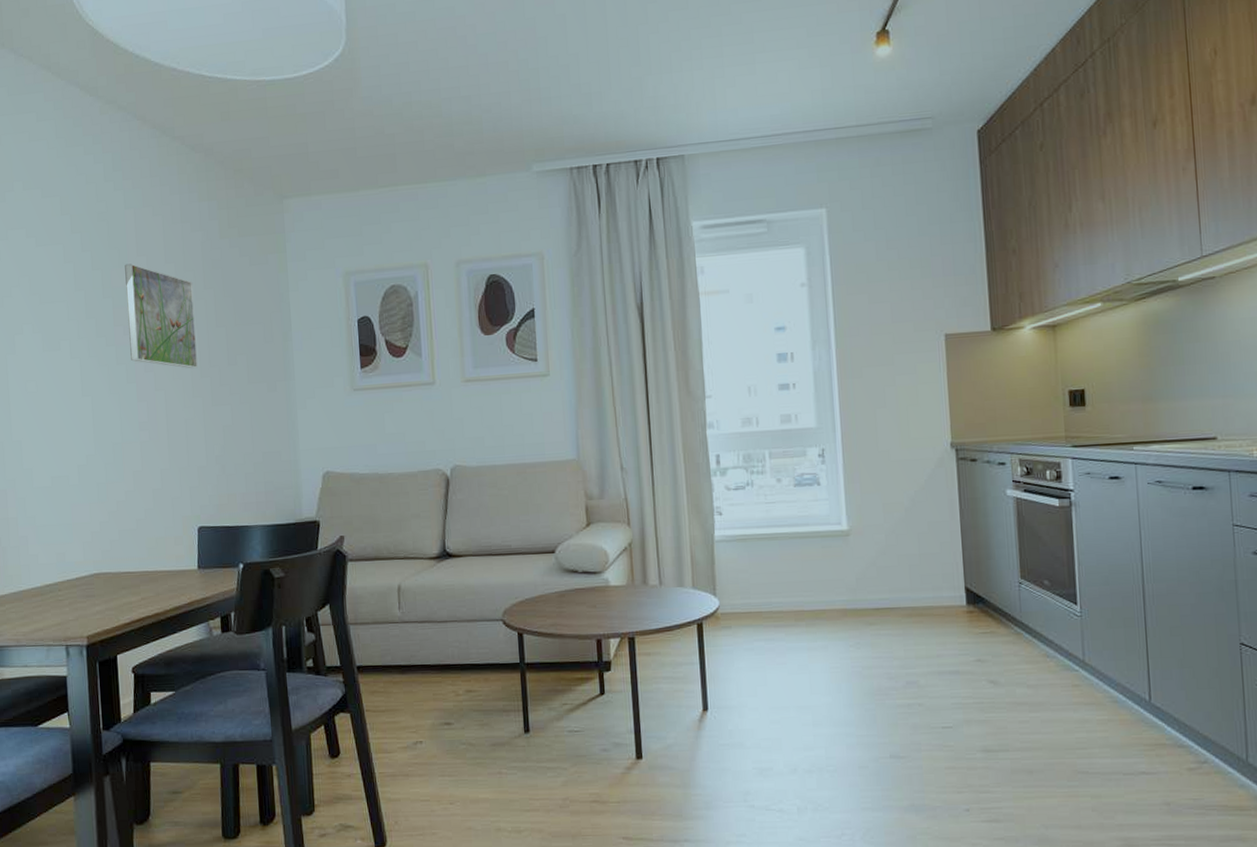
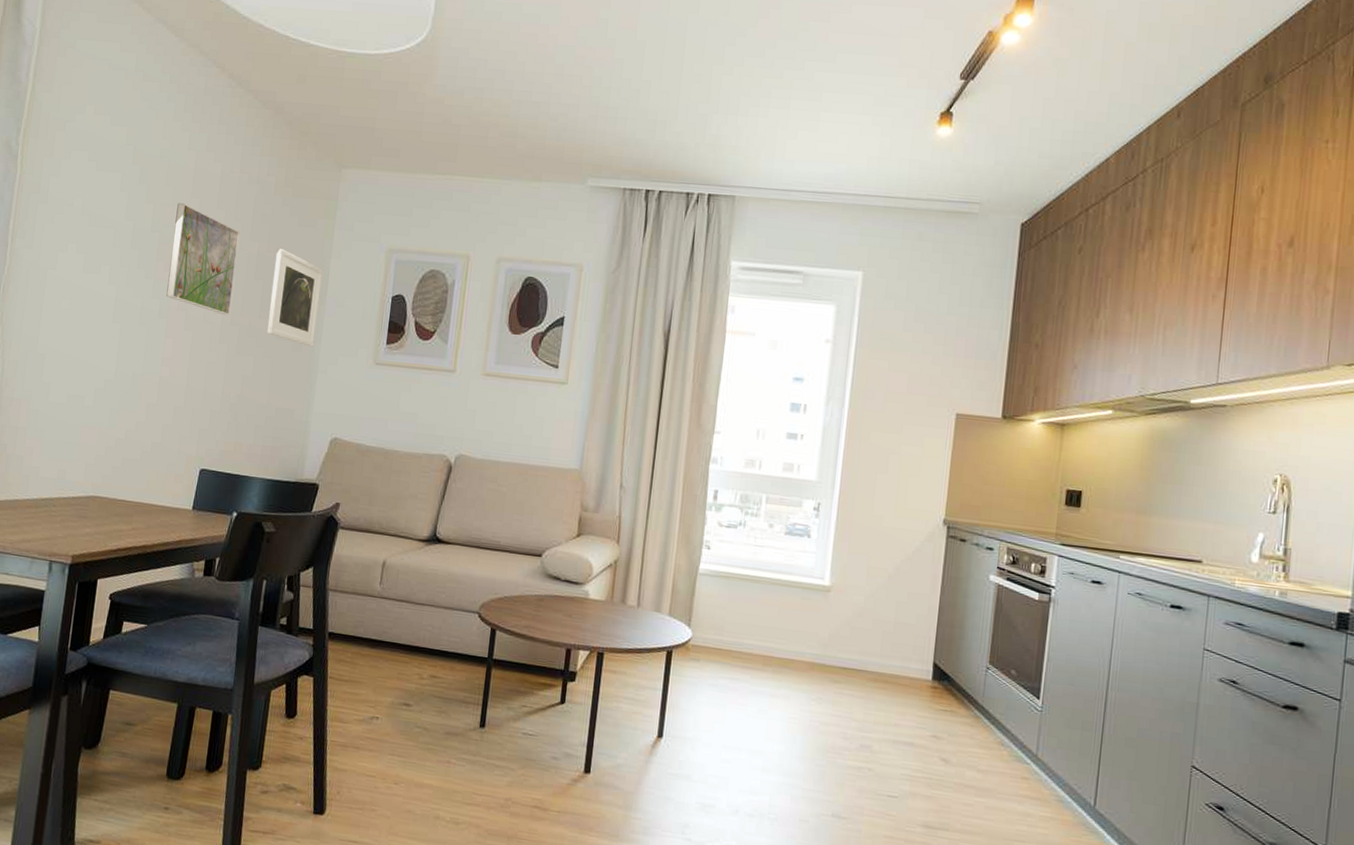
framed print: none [232,290,288,385] -> present [266,247,323,347]

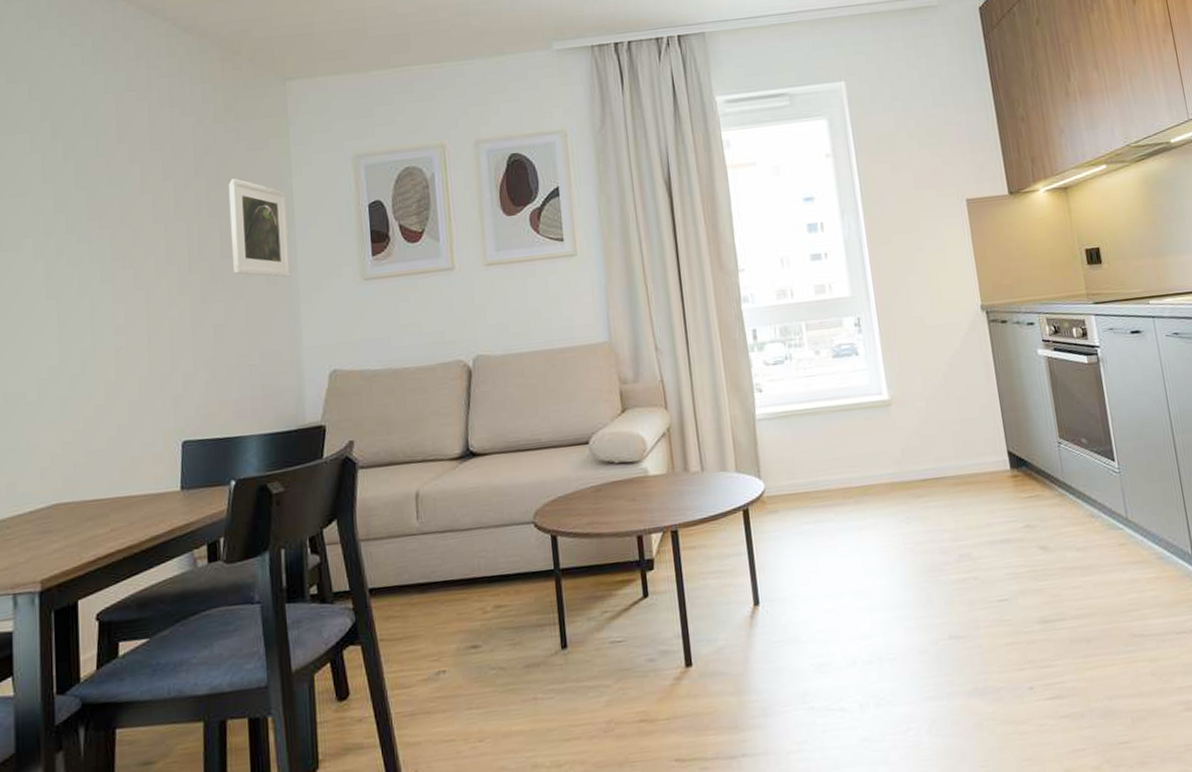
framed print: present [166,203,240,316] -> none [103,152,187,264]

